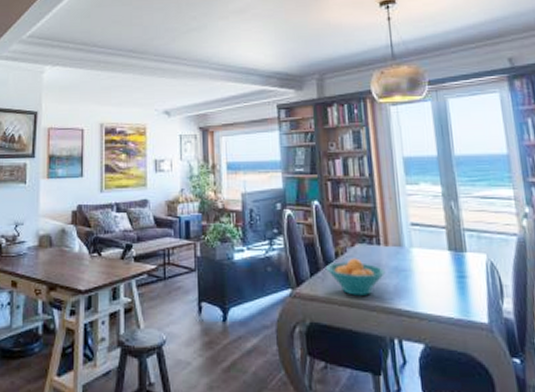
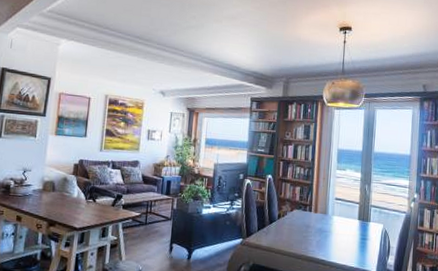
fruit bowl: present [326,258,386,295] -> none [270,219,312,247]

